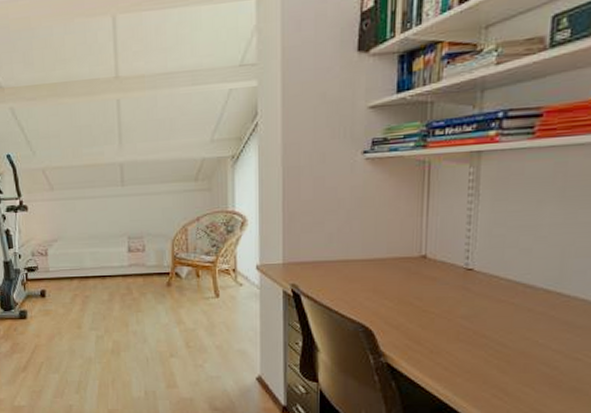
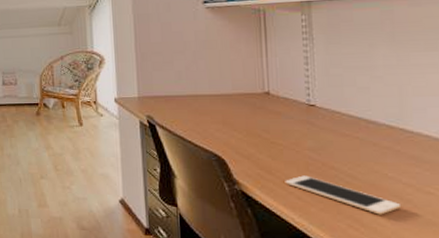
cell phone: none [433,345,548,383] -> present [285,175,402,215]

